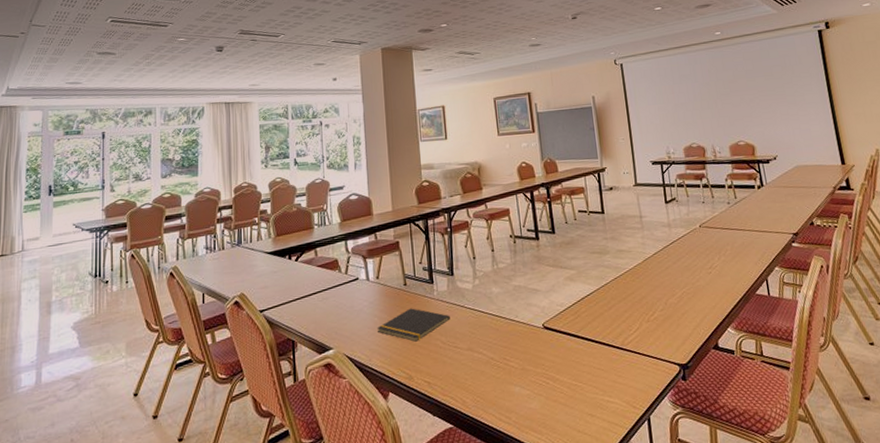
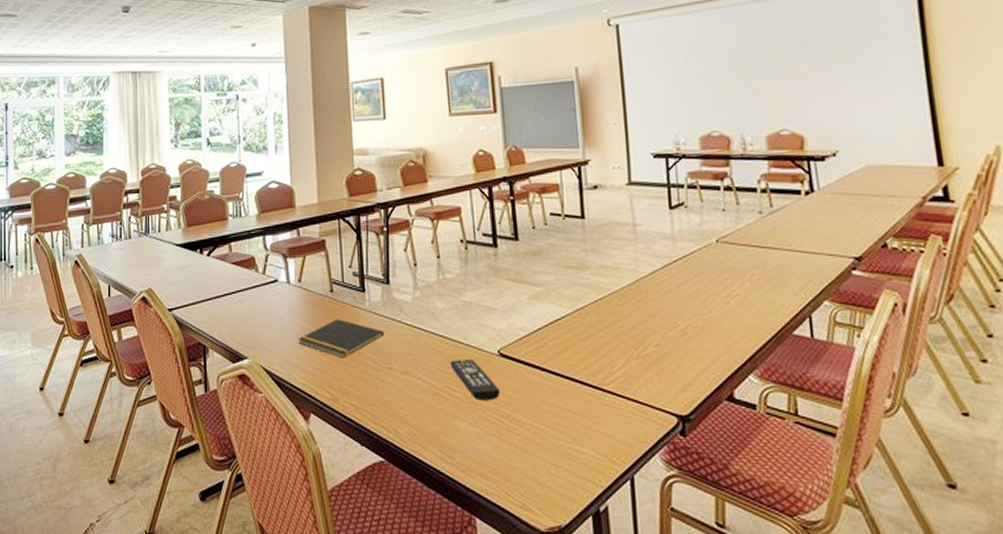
remote control: none [504,333,546,368] -> present [450,360,501,401]

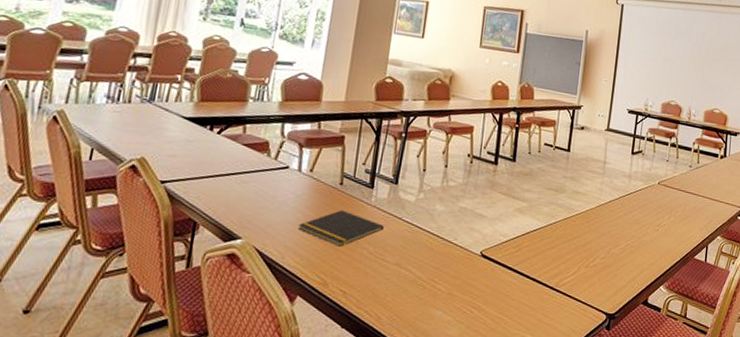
remote control: present [450,360,501,401] -> none [437,256,476,294]

